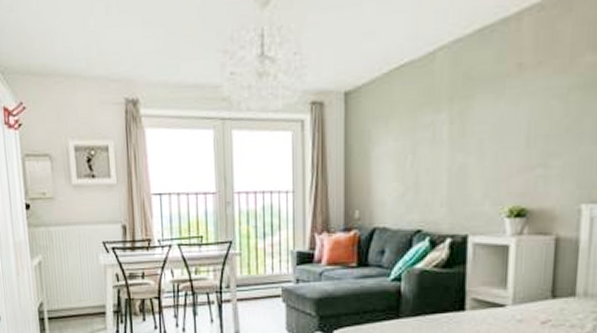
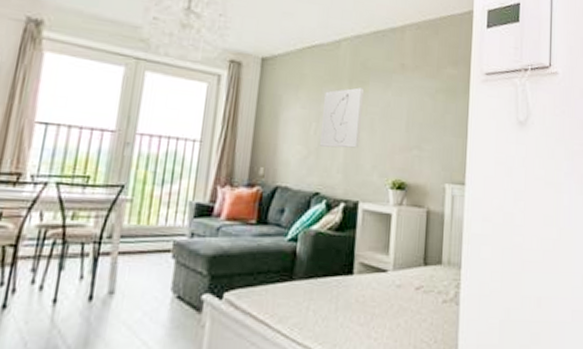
wall art: none [417,104,469,180] -> present [319,87,365,148]

